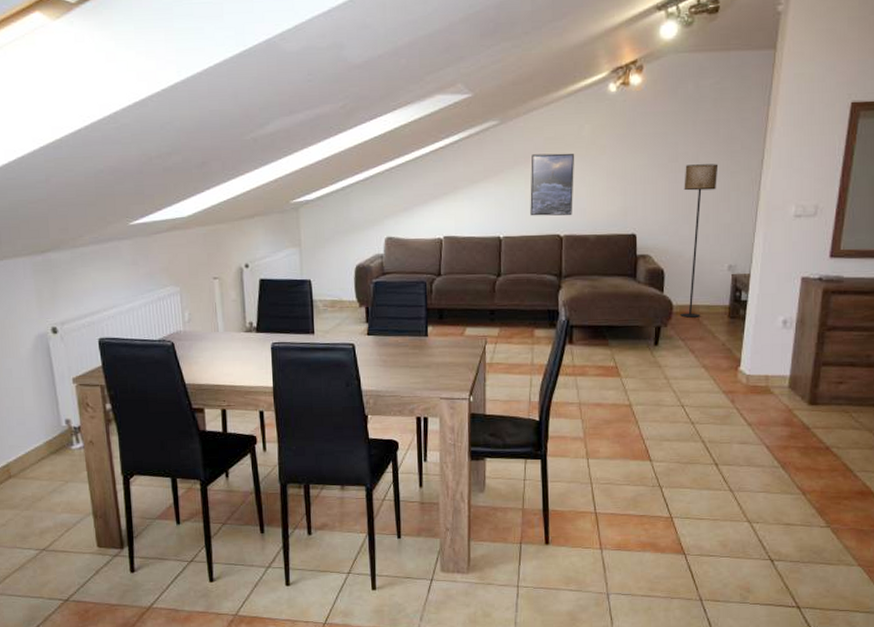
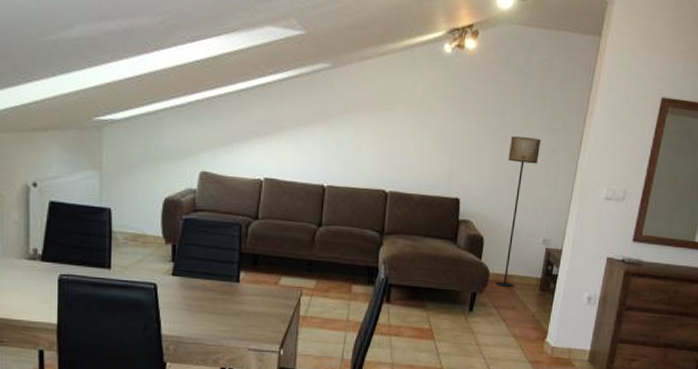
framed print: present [530,153,575,216] -> none [357,104,406,173]

